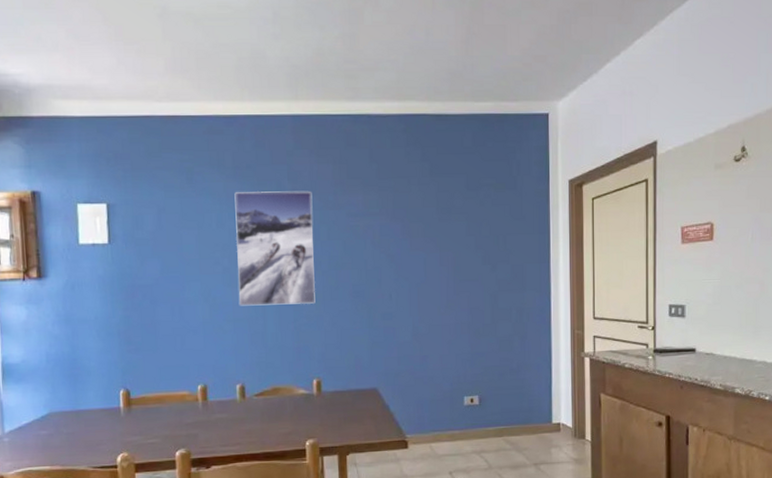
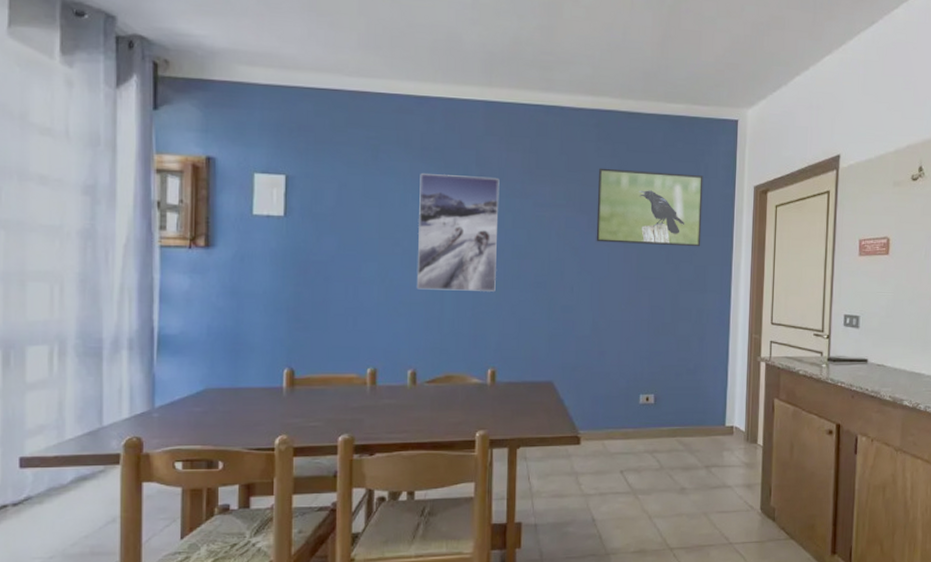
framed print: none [409,172,517,248] -> present [596,168,703,247]

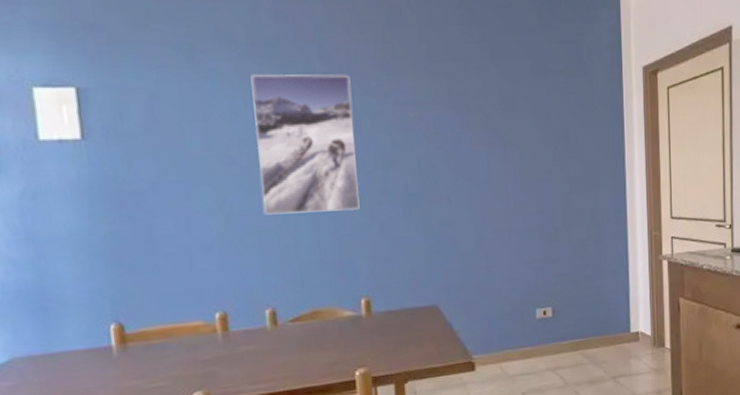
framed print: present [596,168,703,247] -> none [466,55,590,143]

